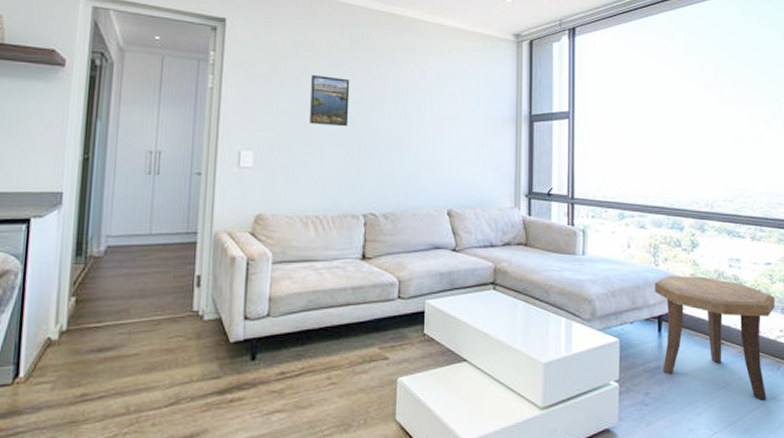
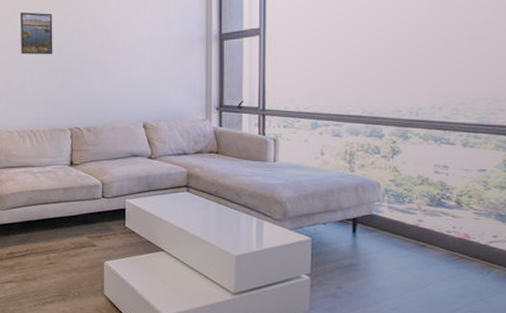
side table: present [654,276,776,400] -> none [349,181,489,301]

